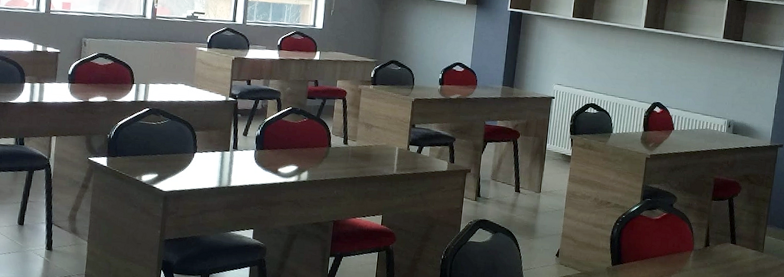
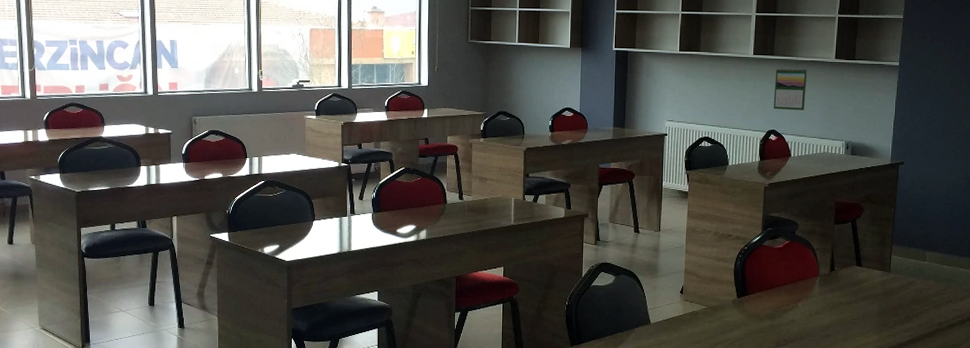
calendar: none [660,42,696,86] -> present [773,67,808,111]

